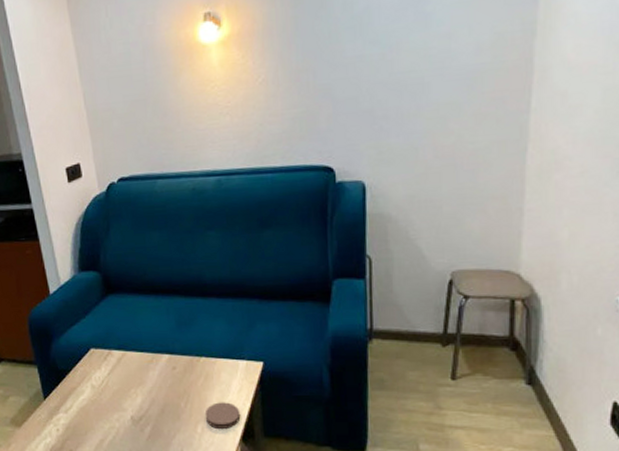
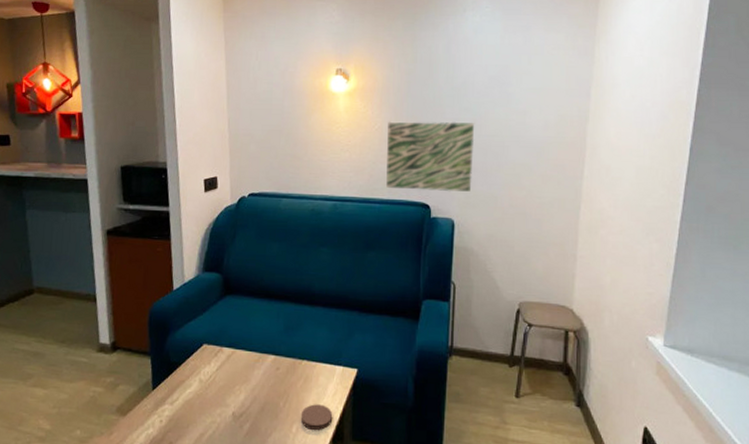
wall art: none [274,58,385,153] -> present [386,121,475,192]

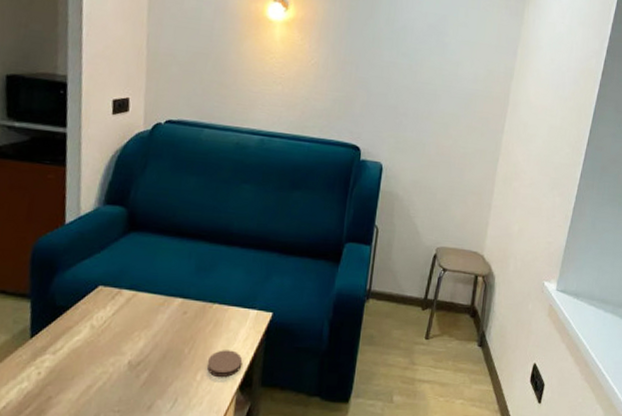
wall art: present [386,121,475,192] -> none [318,57,411,137]

